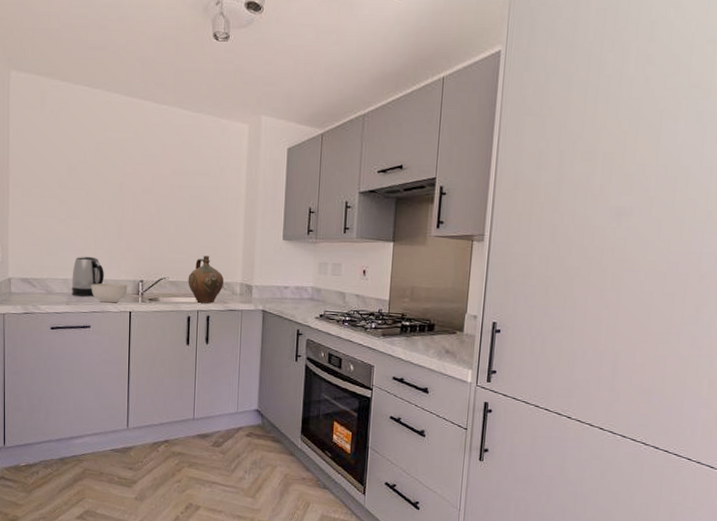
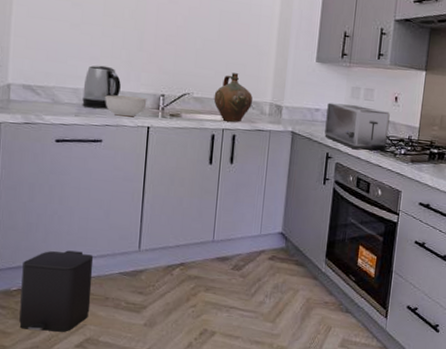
pedal bin: none [28,429,88,505] -> present [19,250,94,332]
toaster: none [294,280,359,326] -> present [324,103,390,150]

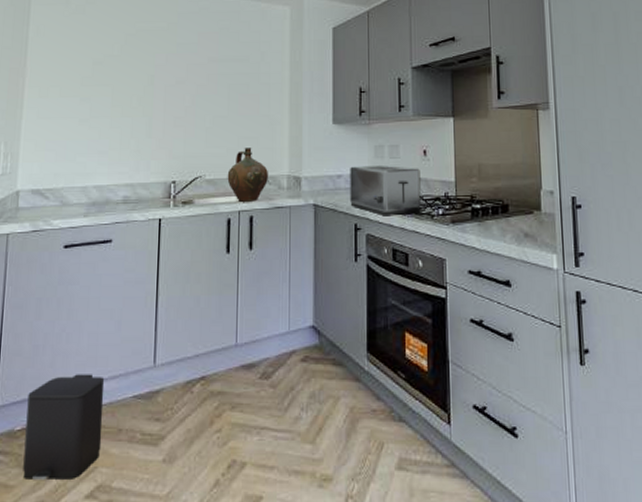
kettle: present [82,65,121,110] -> none [91,158,130,207]
bowl: present [105,94,147,117] -> none [114,187,158,211]

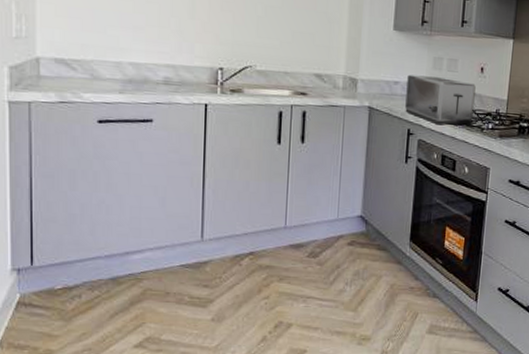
pedal bin: present [23,374,105,481] -> none [67,243,150,332]
ceramic jug: present [227,148,269,202] -> none [280,43,325,98]

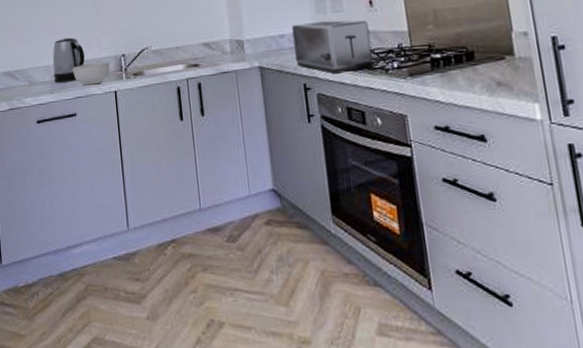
kettle: none [127,35,171,85] -> present [52,37,85,84]
bowl: none [154,68,203,94] -> present [72,61,110,86]

